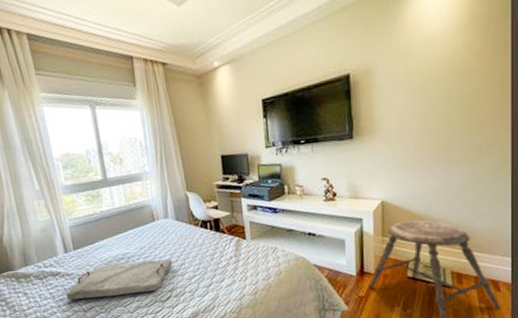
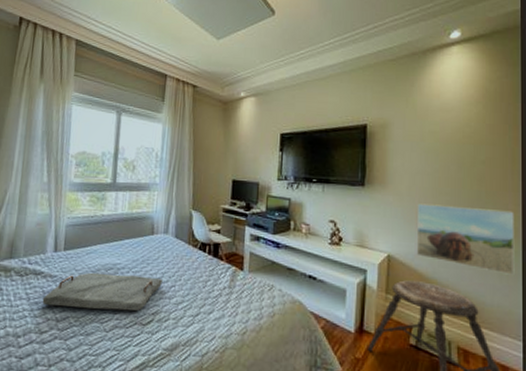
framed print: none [406,138,504,200] -> present [416,203,515,275]

